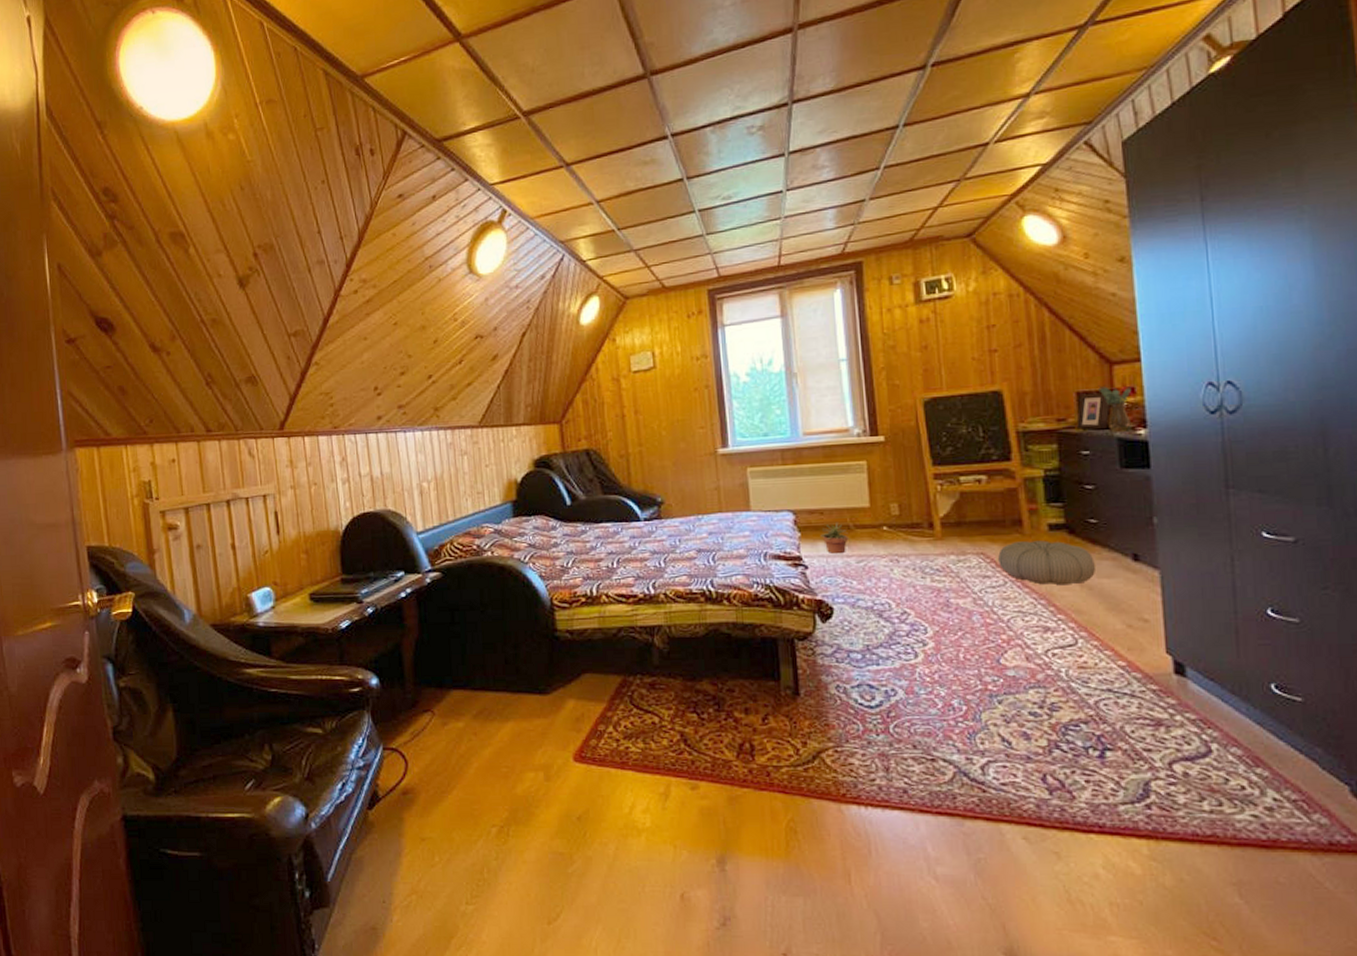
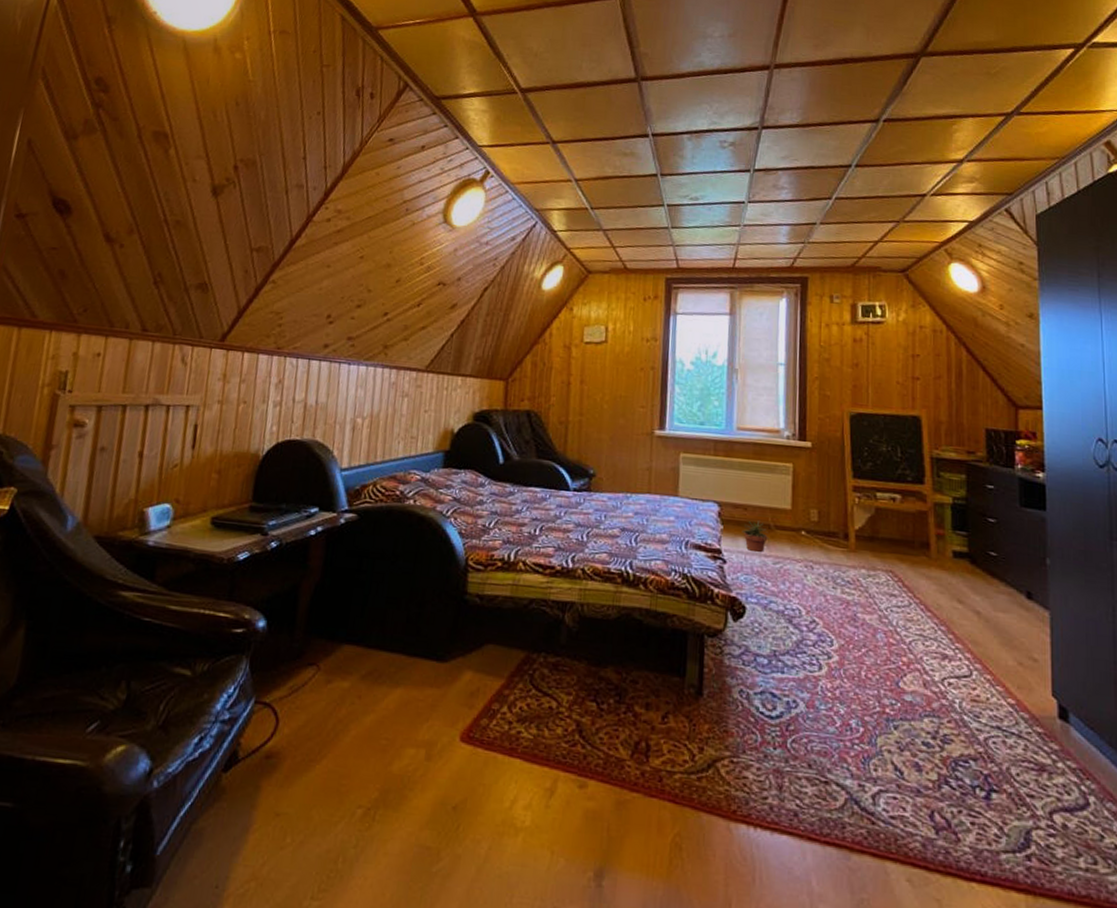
pouf: present [998,540,1095,586] -> none [905,564,992,615]
picture frame: present [1076,393,1109,430] -> none [984,431,1013,468]
vase: present [1098,385,1132,433] -> none [1005,426,1034,473]

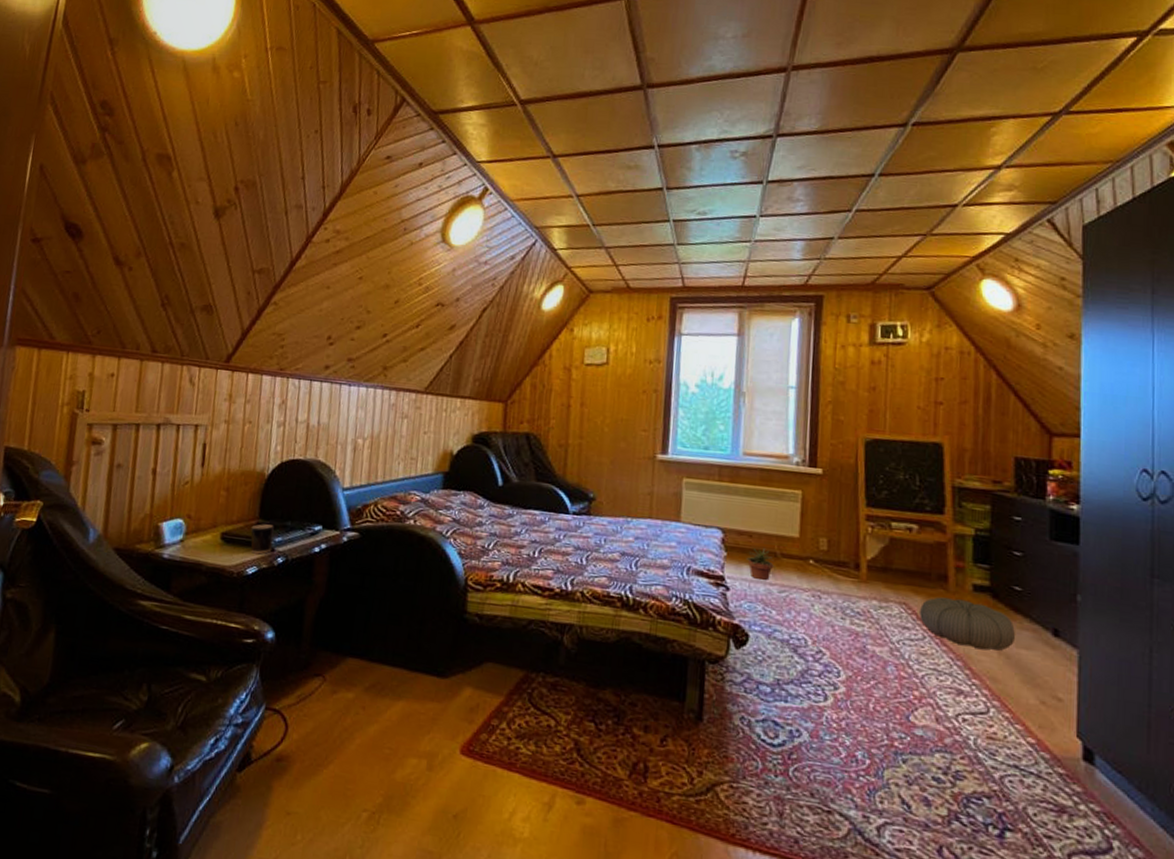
mug: none [242,507,268,539] -> present [250,524,274,555]
pouf: none [905,564,992,615] -> present [920,597,1015,651]

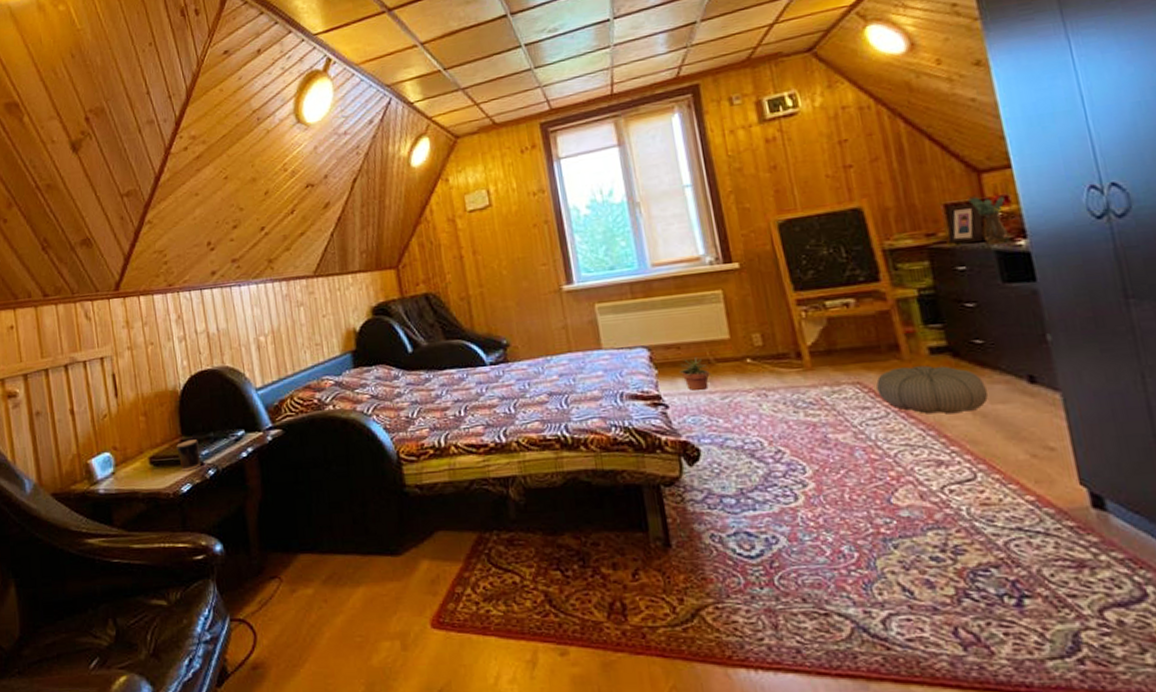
picture frame: none [1011,460,1045,499] -> present [948,203,983,244]
vase: none [1036,454,1069,505] -> present [967,195,1009,246]

